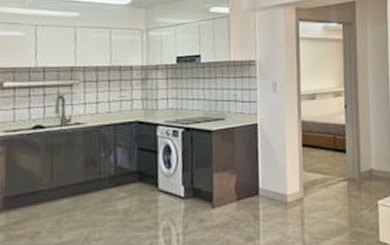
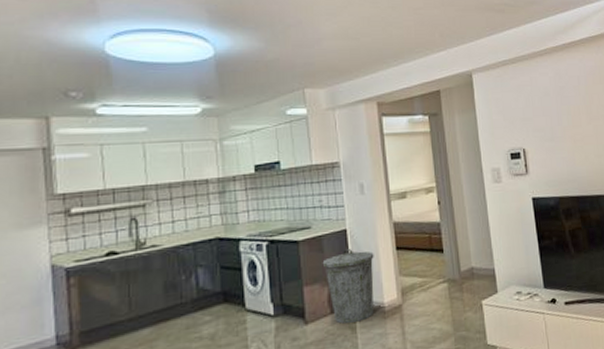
trash can: none [232,141,281,210] -> present [322,248,374,324]

